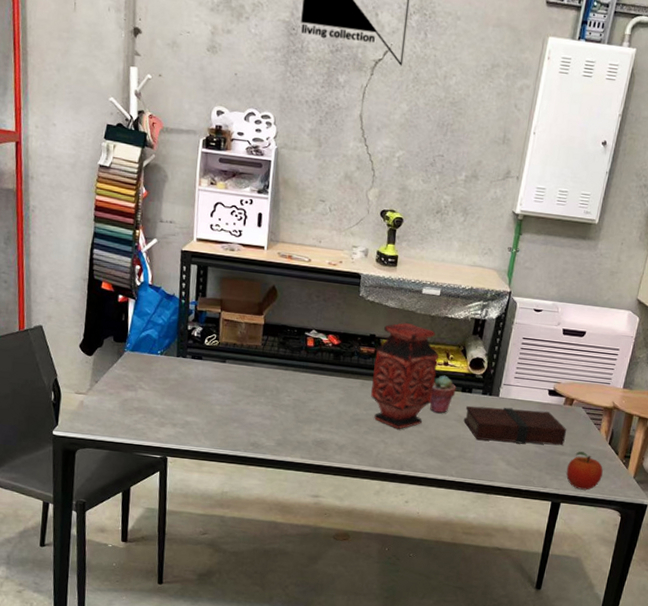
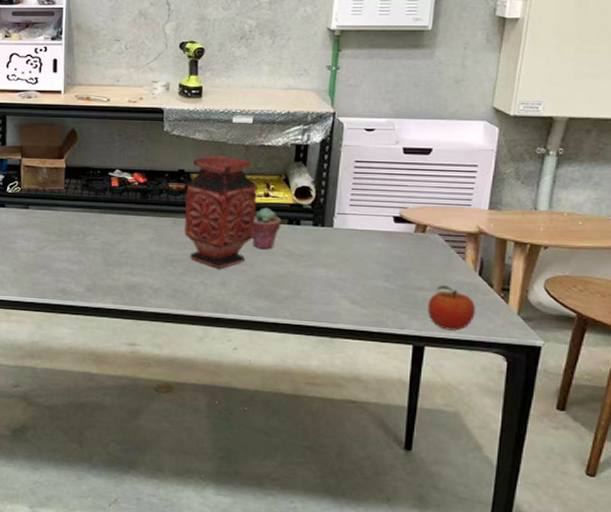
book: present [464,405,567,446] -> none [294,238,423,280]

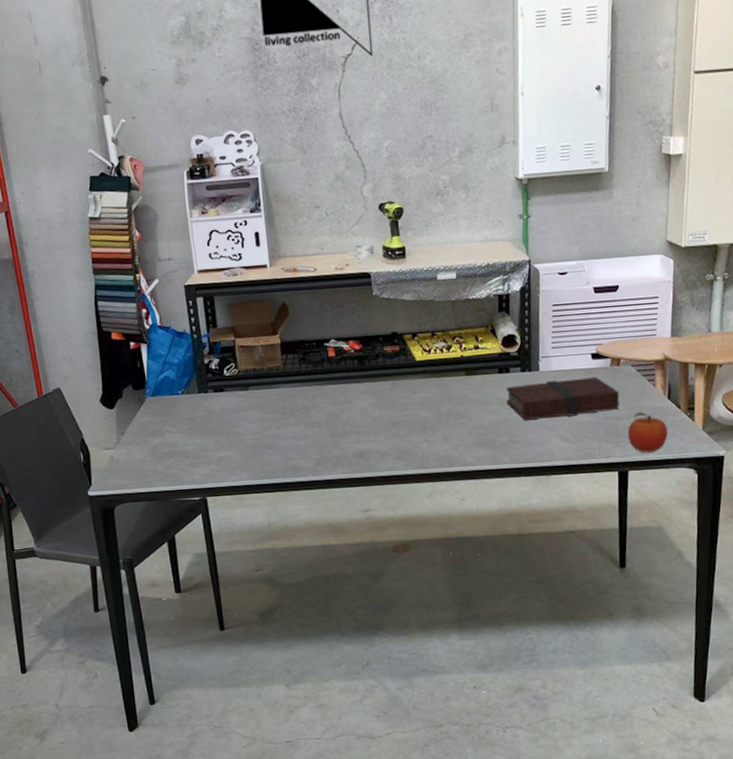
vase: present [184,154,257,269] -> none [400,312,469,425]
potted succulent: present [252,207,281,249] -> none [467,359,493,400]
book: none [294,238,423,280] -> present [506,377,620,420]

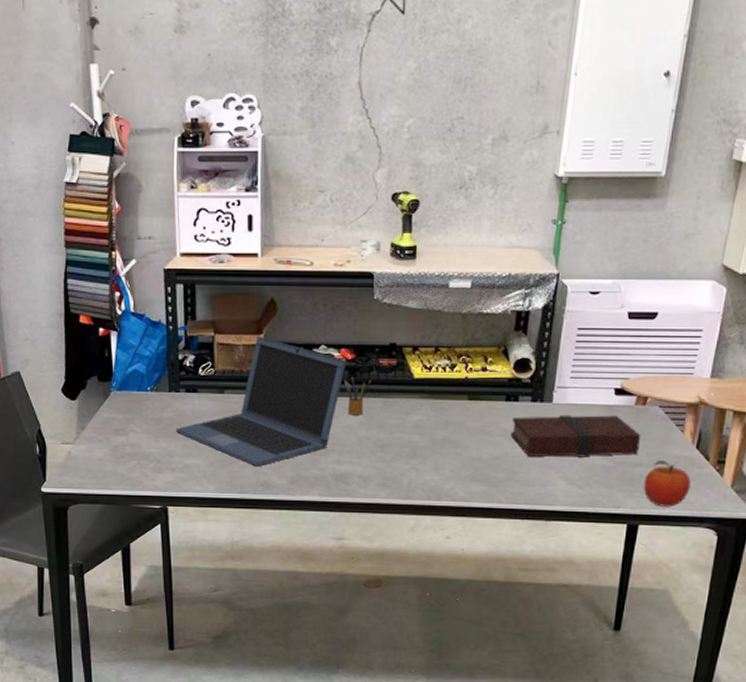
laptop: none [208,337,355,453] -> present [176,337,346,467]
pencil box: none [355,365,379,399] -> present [344,377,372,415]

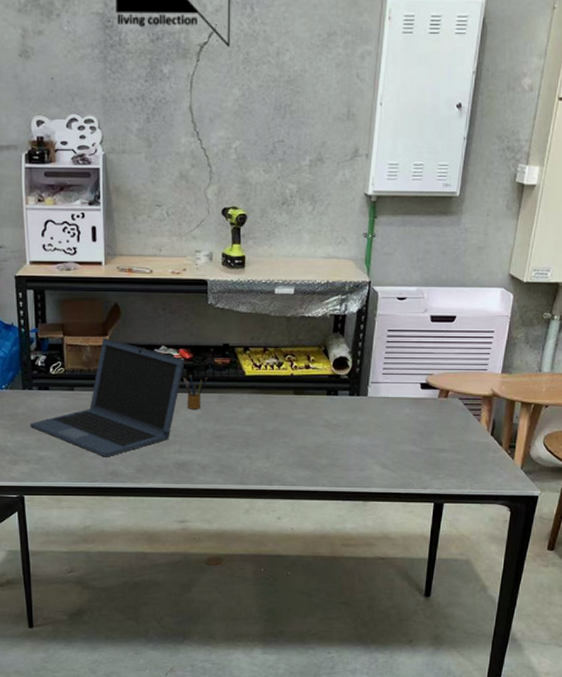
book: present [511,414,641,458] -> none [332,407,444,445]
fruit: present [643,460,691,507] -> none [447,446,487,487]

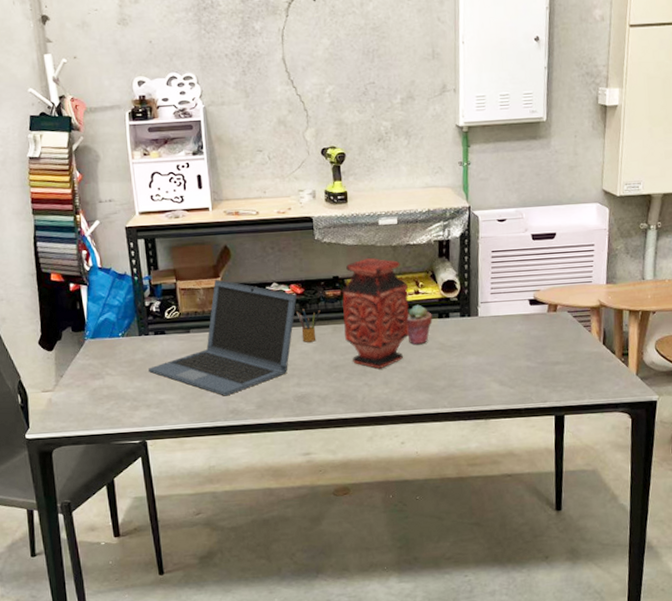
vase: none [230,327,299,443] -> present [342,257,410,369]
potted succulent: none [293,379,321,420] -> present [407,304,433,344]

